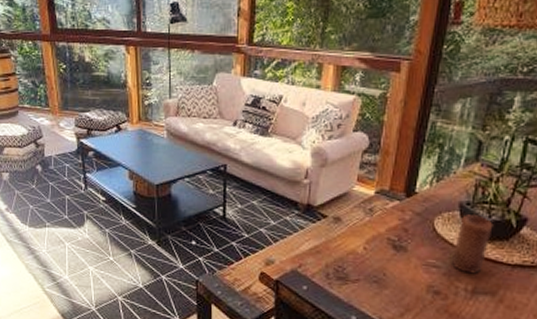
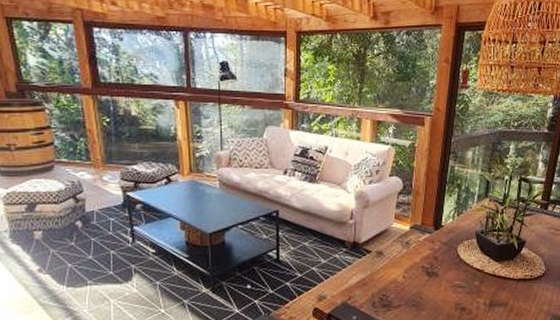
candle: present [451,213,494,274] -> none [472,240,502,290]

